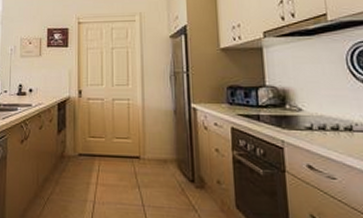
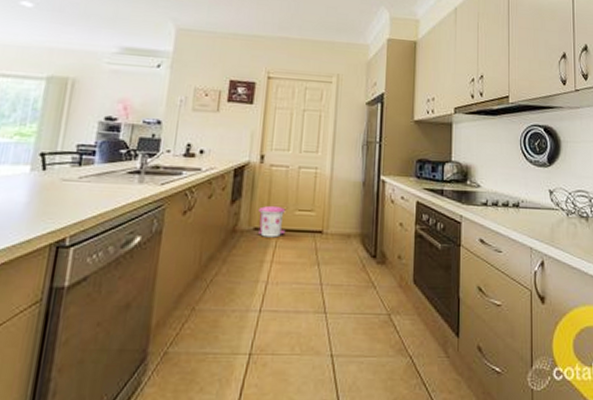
trash can: none [80,134,106,163] -> present [257,205,286,238]

